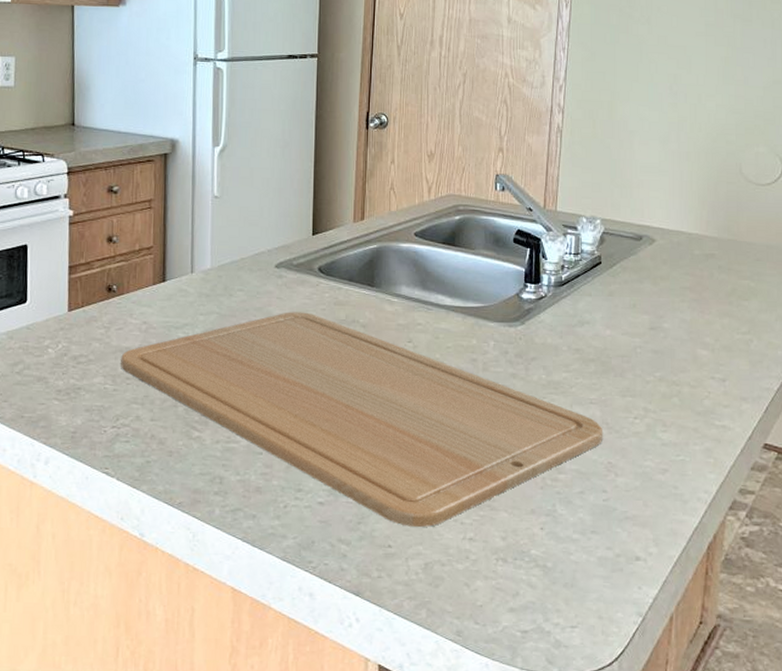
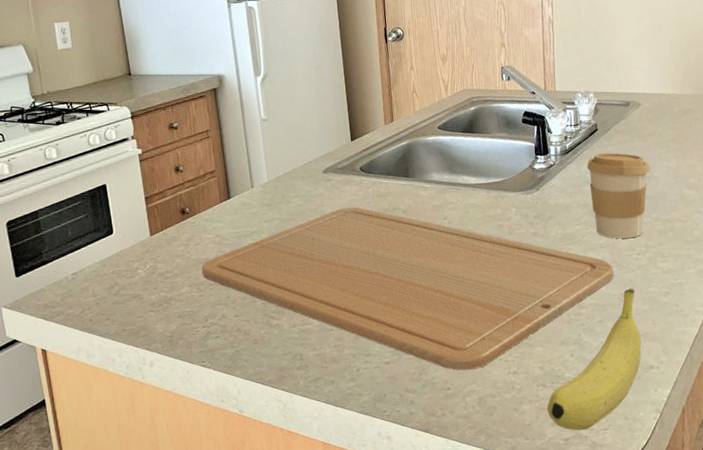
fruit: none [505,458,628,624] -> present [547,288,642,431]
coffee cup: none [583,291,659,397] -> present [586,153,650,239]

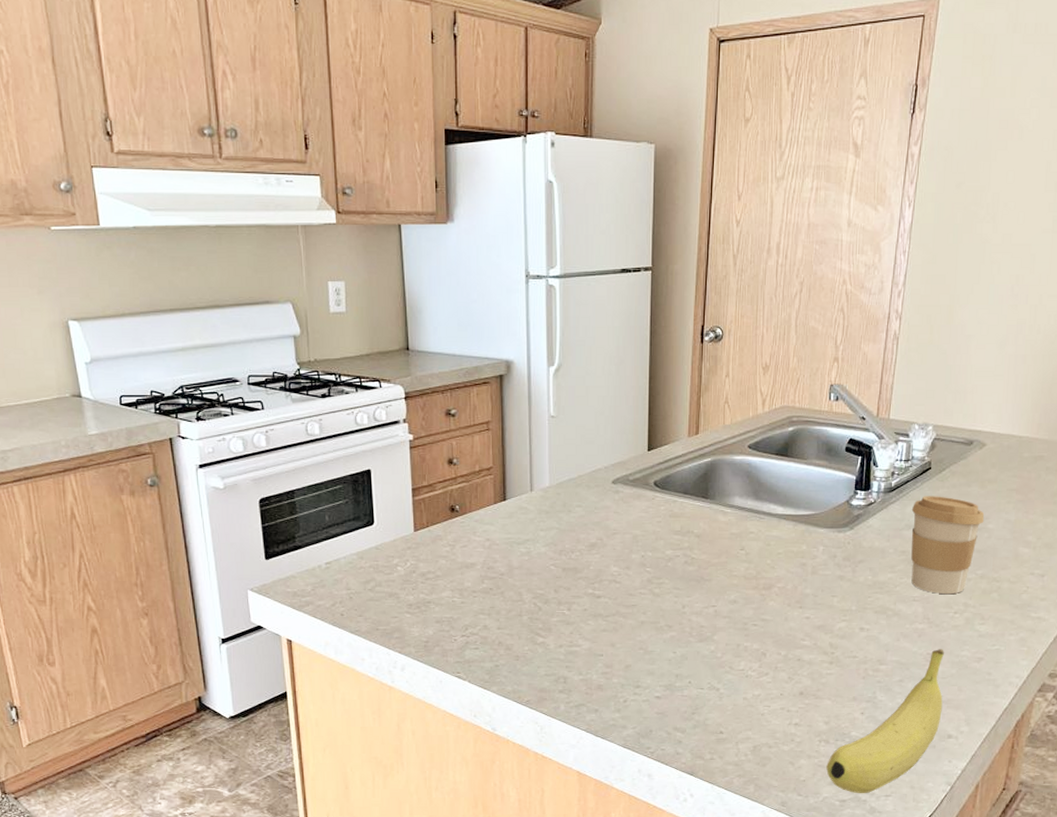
chopping board: present [202,207,614,371] -> none [467,525,924,715]

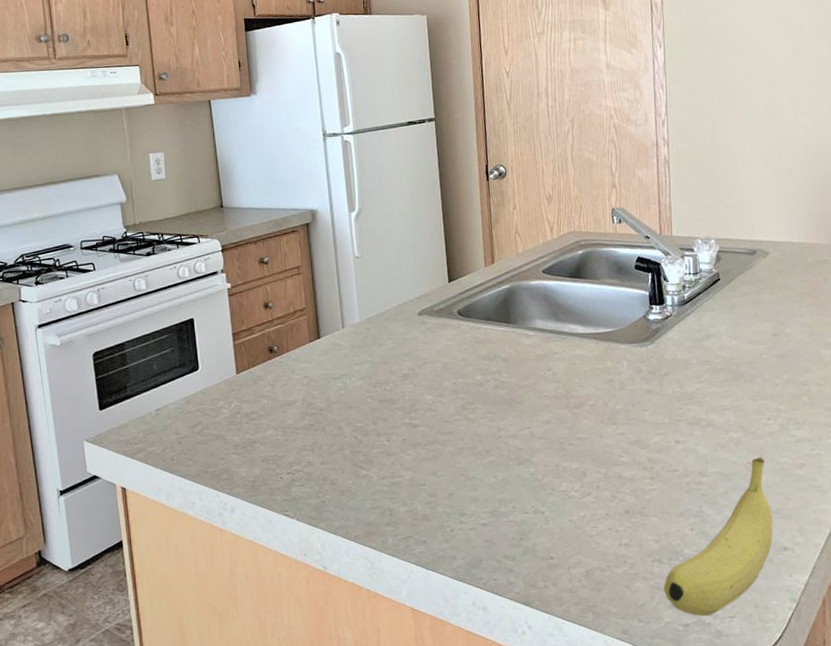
coffee cup: present [911,496,985,594] -> none [707,305,781,401]

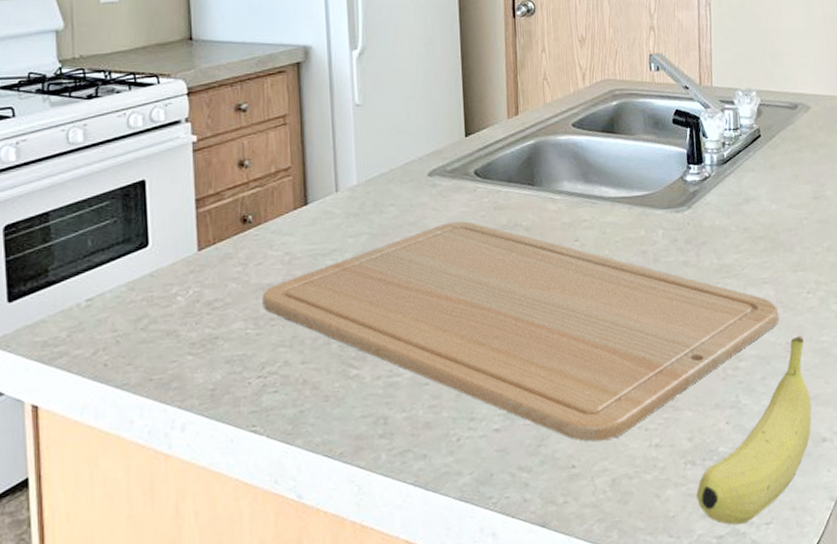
chopping board: none [288,353,740,539] -> present [263,221,779,442]

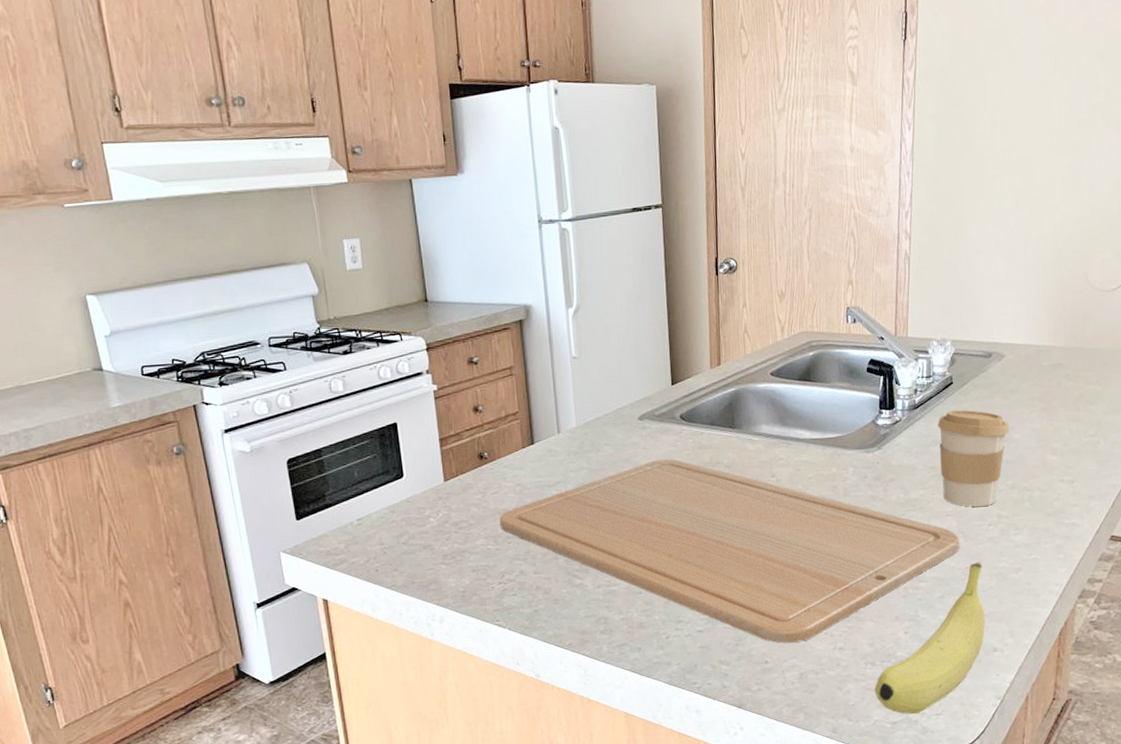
coffee cup: none [747,164,822,273] -> present [937,410,1010,507]

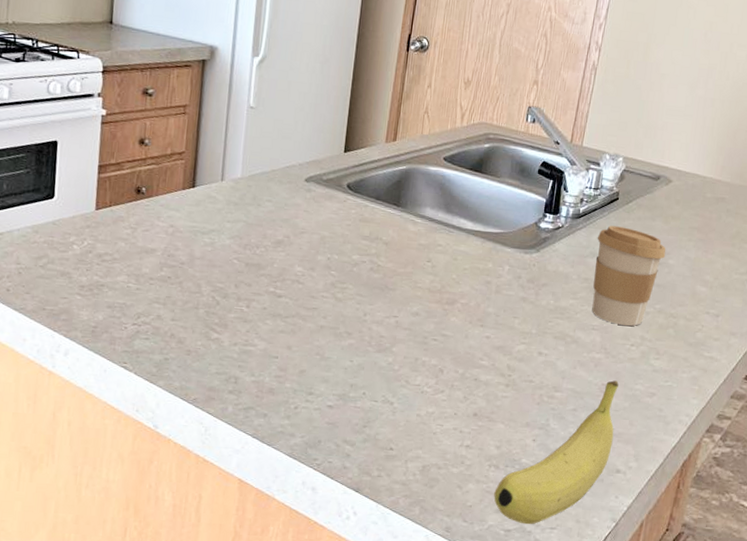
chopping board: present [500,459,960,643] -> none [145,225,601,433]

